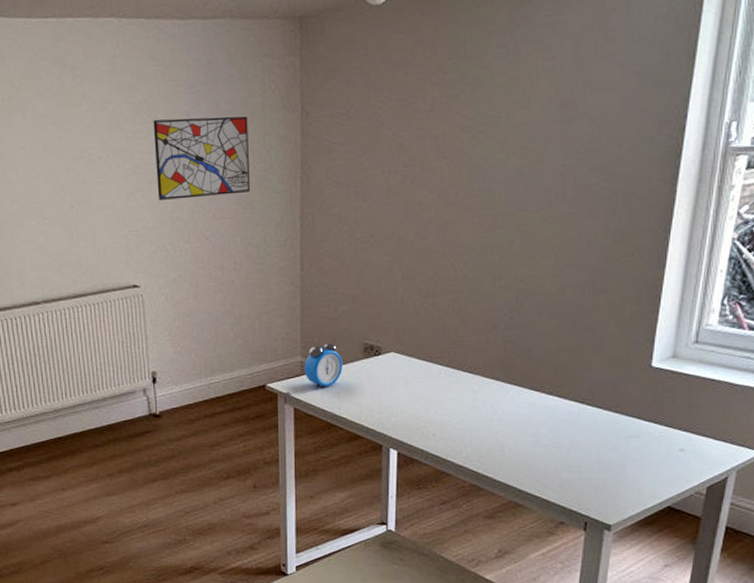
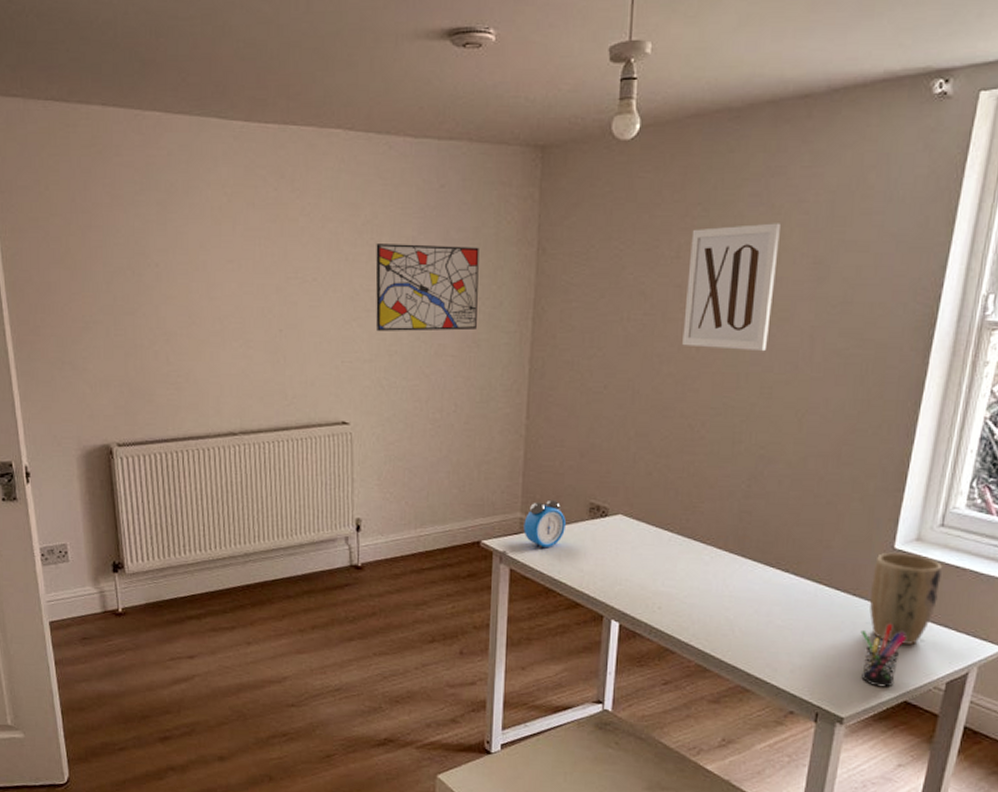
wall art: none [441,70,529,193] -> present [682,223,782,352]
pen holder: none [623,436,667,495] -> present [860,623,906,688]
plant pot: none [631,370,698,454] -> present [869,552,942,645]

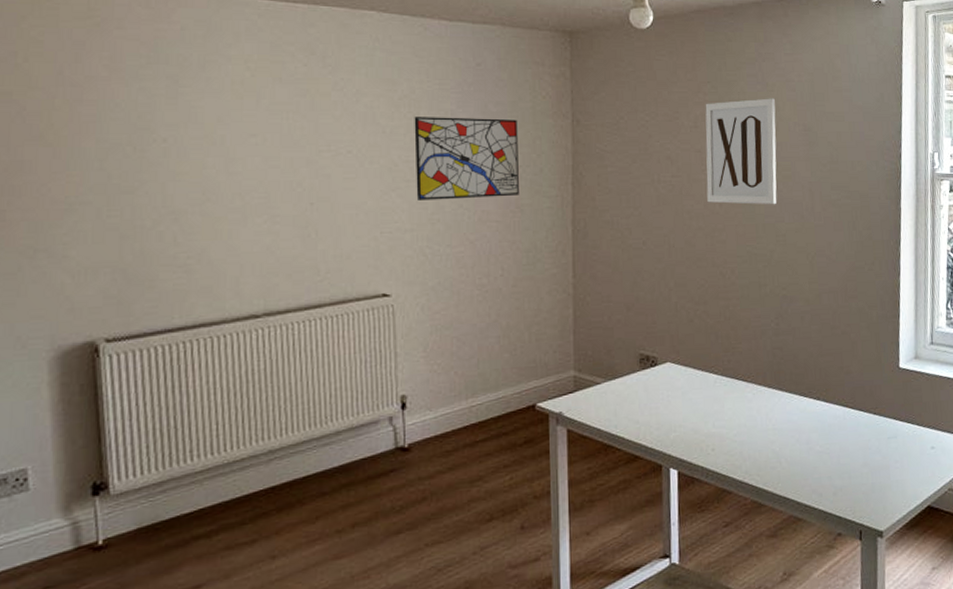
alarm clock: present [523,499,566,548] -> none [578,354,618,405]
pen holder: present [860,623,906,688] -> none [884,436,921,497]
plant pot: present [869,552,942,645] -> none [886,370,939,453]

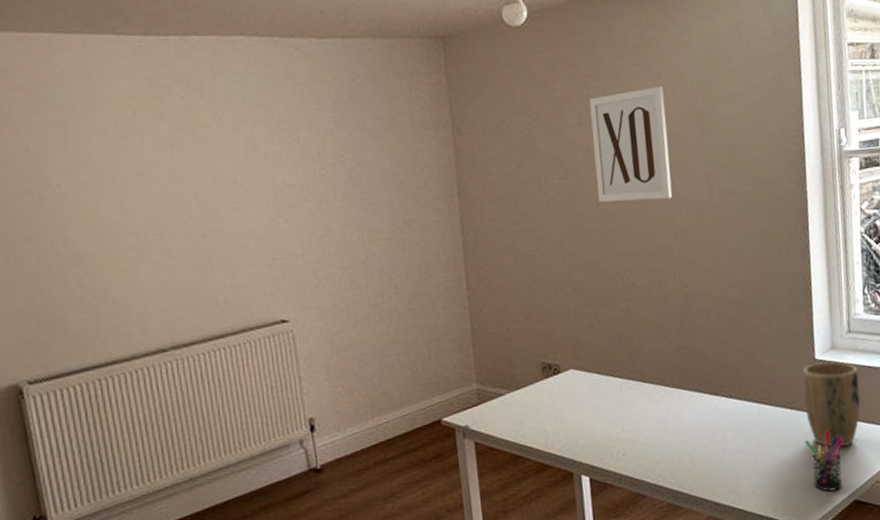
wall art: present [414,117,519,200] -> none [294,133,406,224]
pen holder: none [884,436,921,497] -> present [804,429,843,492]
plant pot: none [886,370,939,453] -> present [802,361,861,447]

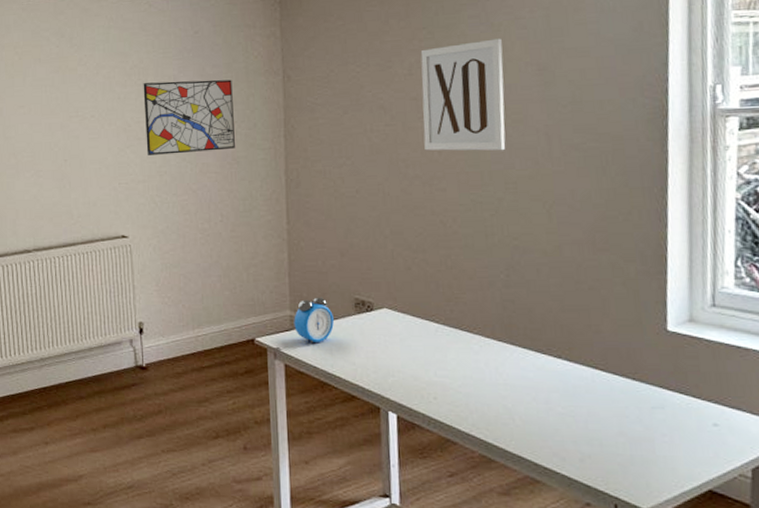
wall art: none [294,133,406,224] -> present [143,79,235,155]
alarm clock: none [481,365,522,416] -> present [294,297,334,344]
plant pot: present [802,361,861,447] -> none [649,335,724,429]
pen holder: present [804,429,843,492] -> none [647,407,698,476]

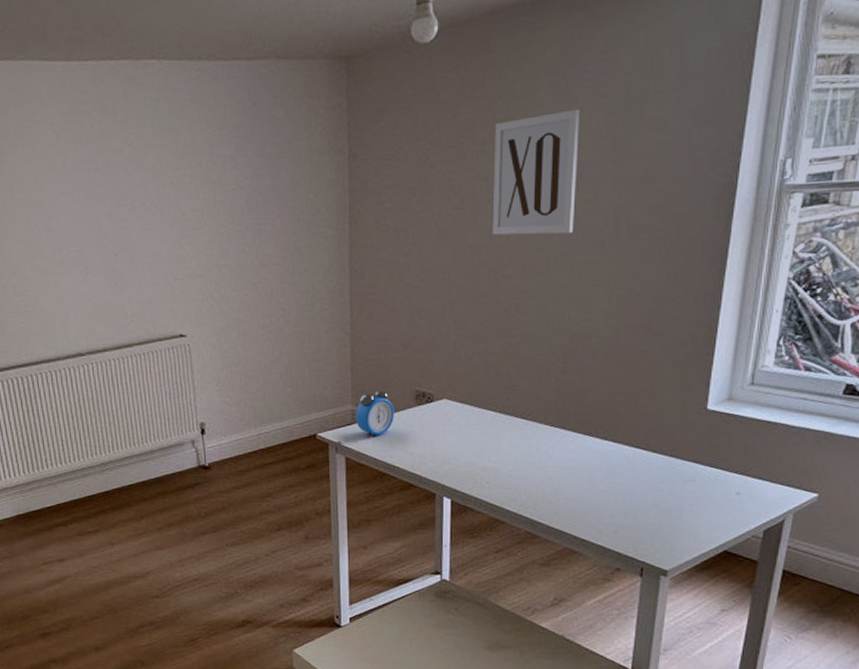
wall art: present [143,79,235,155] -> none [197,159,297,247]

